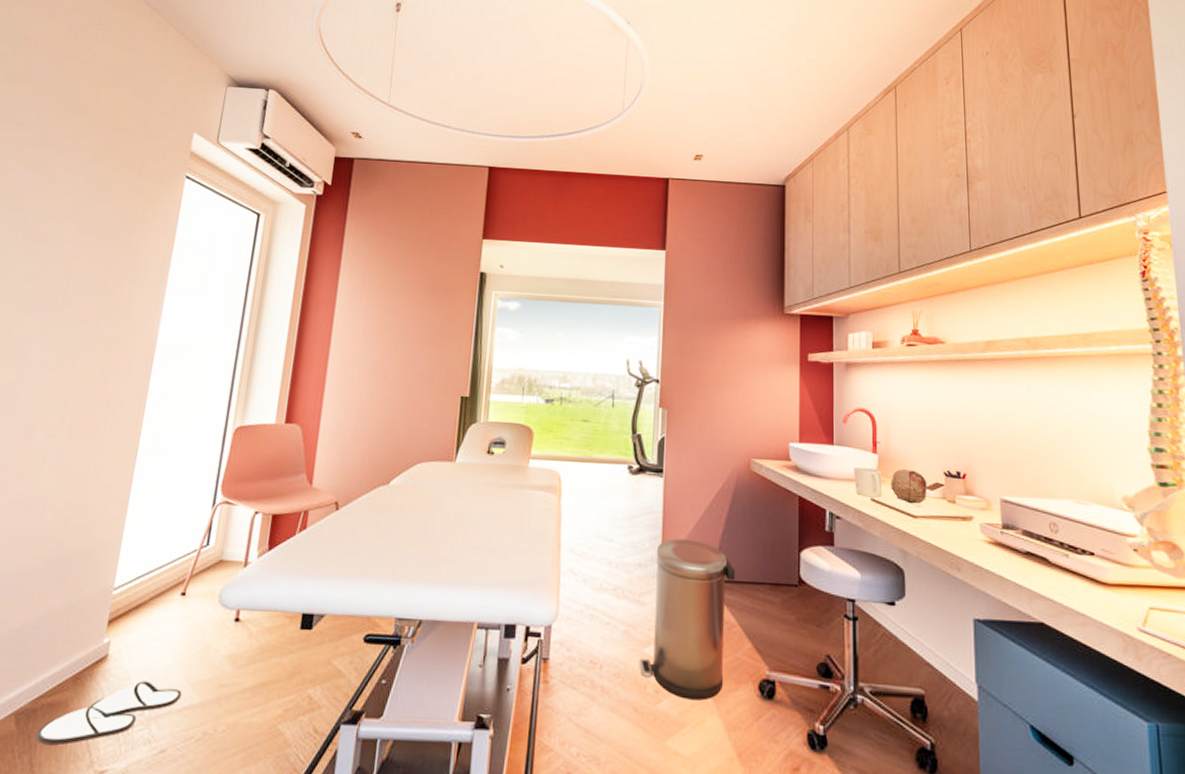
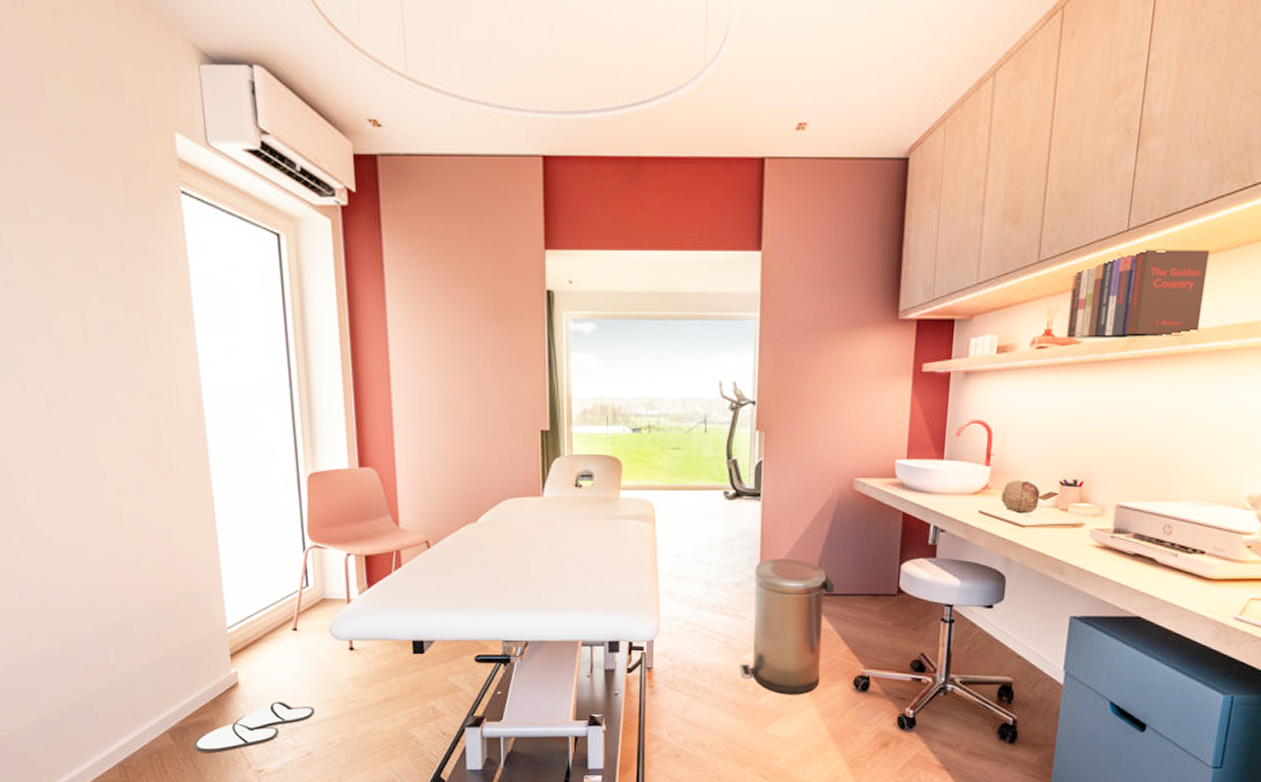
mug: present [854,466,883,498] -> none [962,480,992,510]
books: none [930,267,1046,342] -> present [1067,249,1210,339]

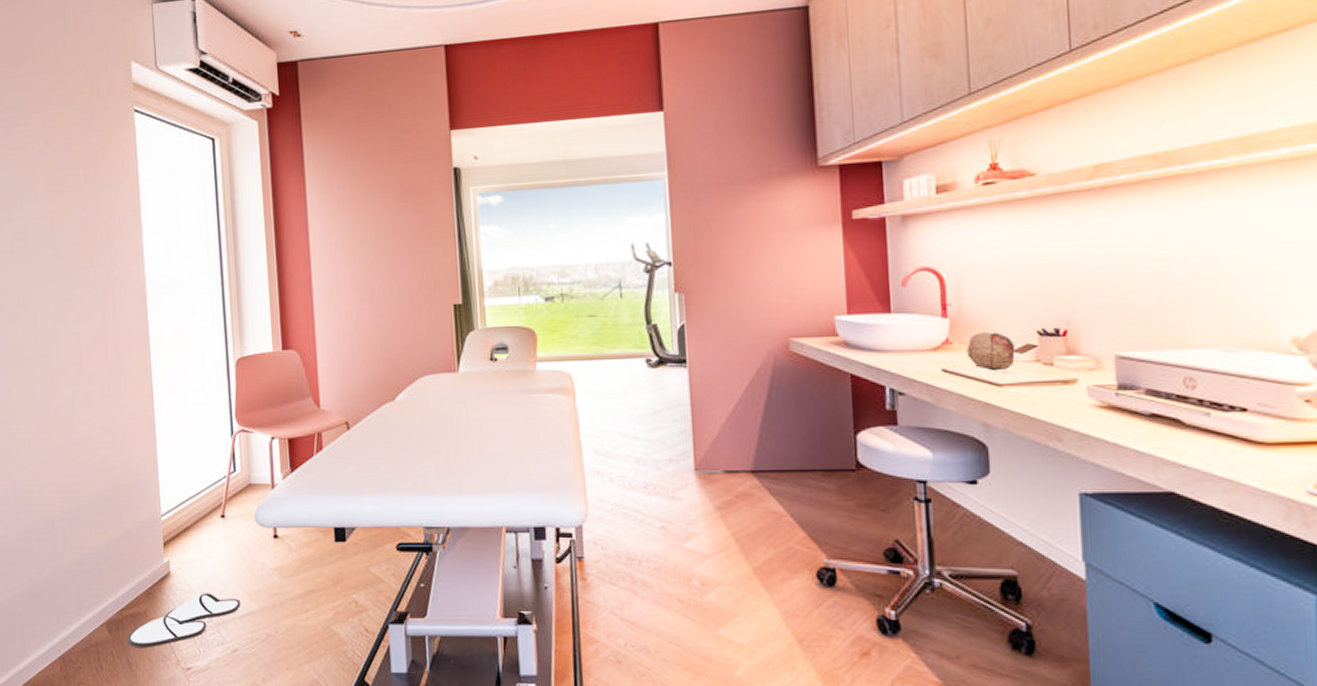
pedal bin: present [739,558,835,695] -> none [680,431,781,591]
books: present [1067,249,1210,339] -> none [1013,61,1182,171]

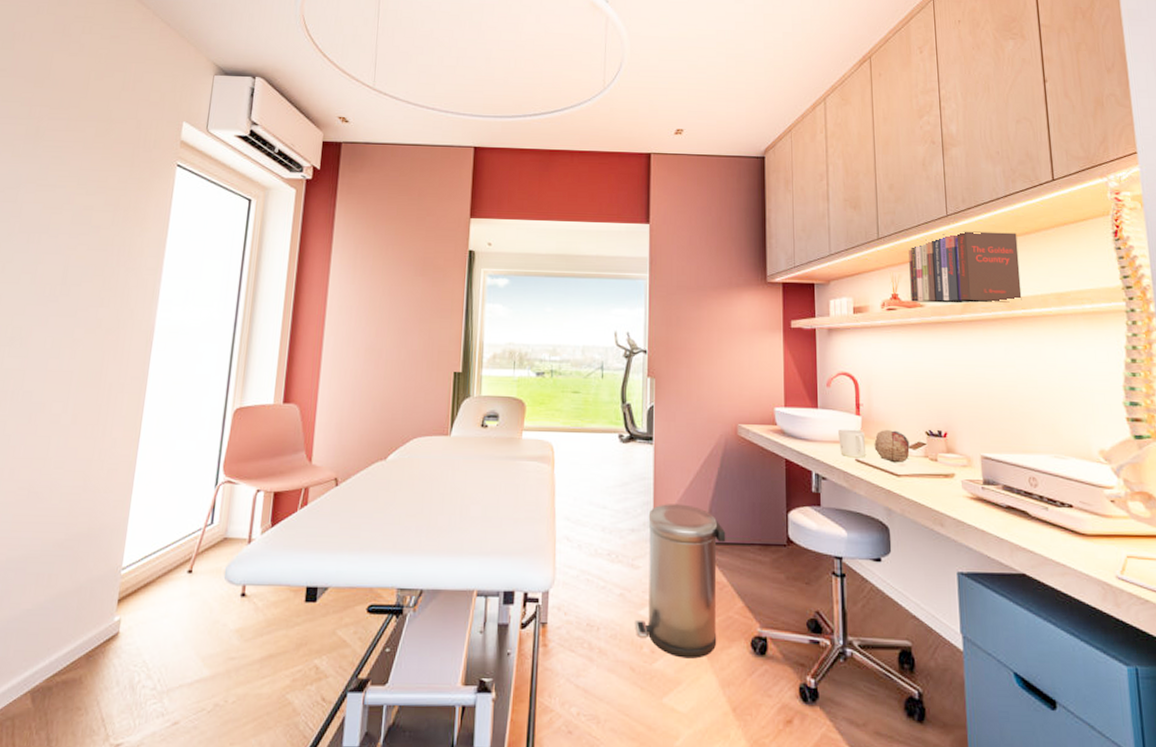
slippers: present [127,593,241,647] -> none [52,656,192,720]
pedal bin: none [680,431,781,591] -> present [634,504,726,659]
mug: none [918,334,957,368] -> present [838,429,867,458]
books: none [1013,61,1182,171] -> present [909,231,1022,304]

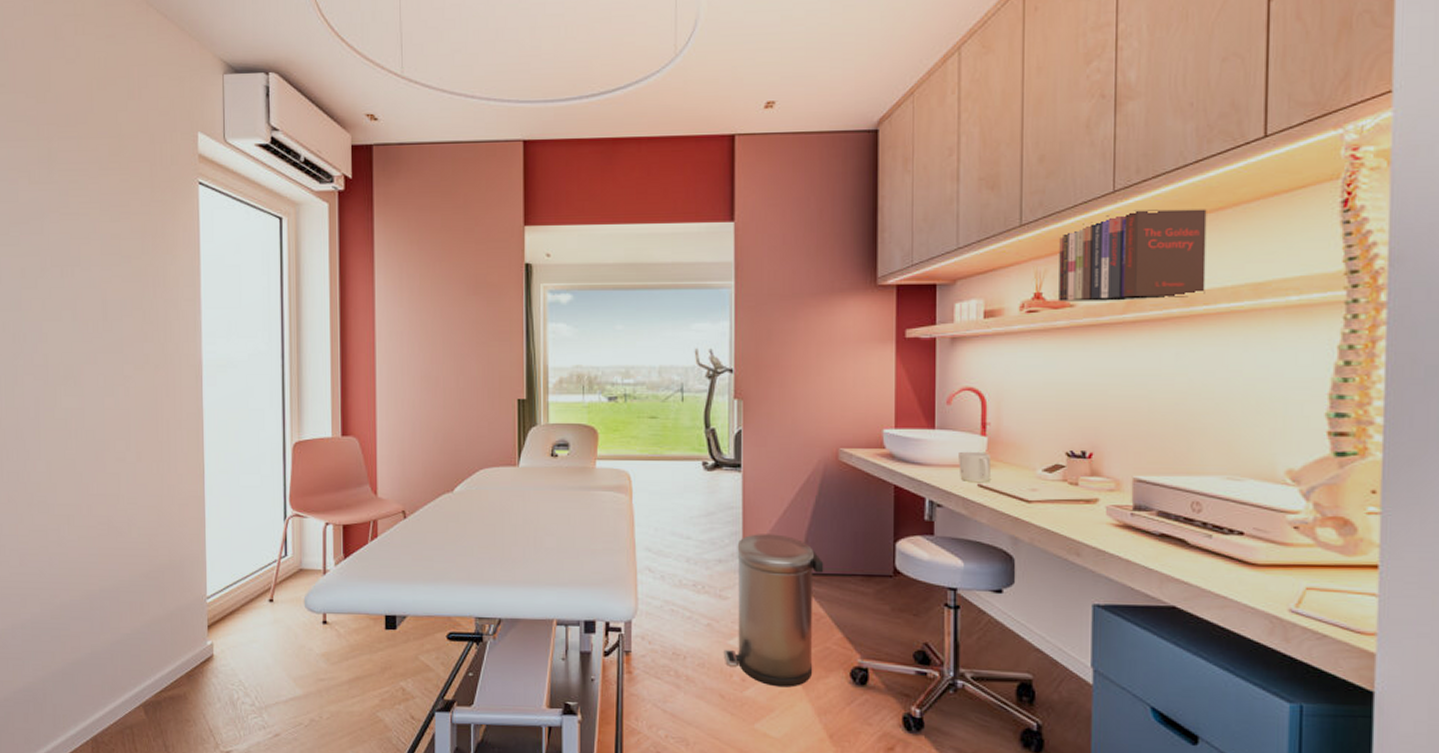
anatomical model: present [874,430,910,463] -> none [1001,452,1045,488]

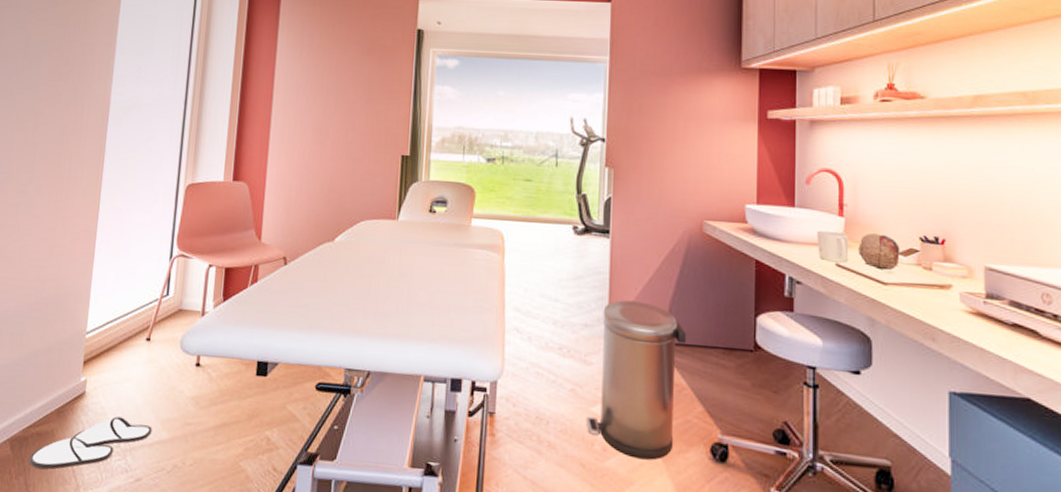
slippers: none [165,677,285,730] -> present [29,416,152,469]
anatomical model: none [1001,452,1045,488] -> present [858,233,900,271]
books: present [1059,209,1207,301] -> none [910,13,1046,96]

